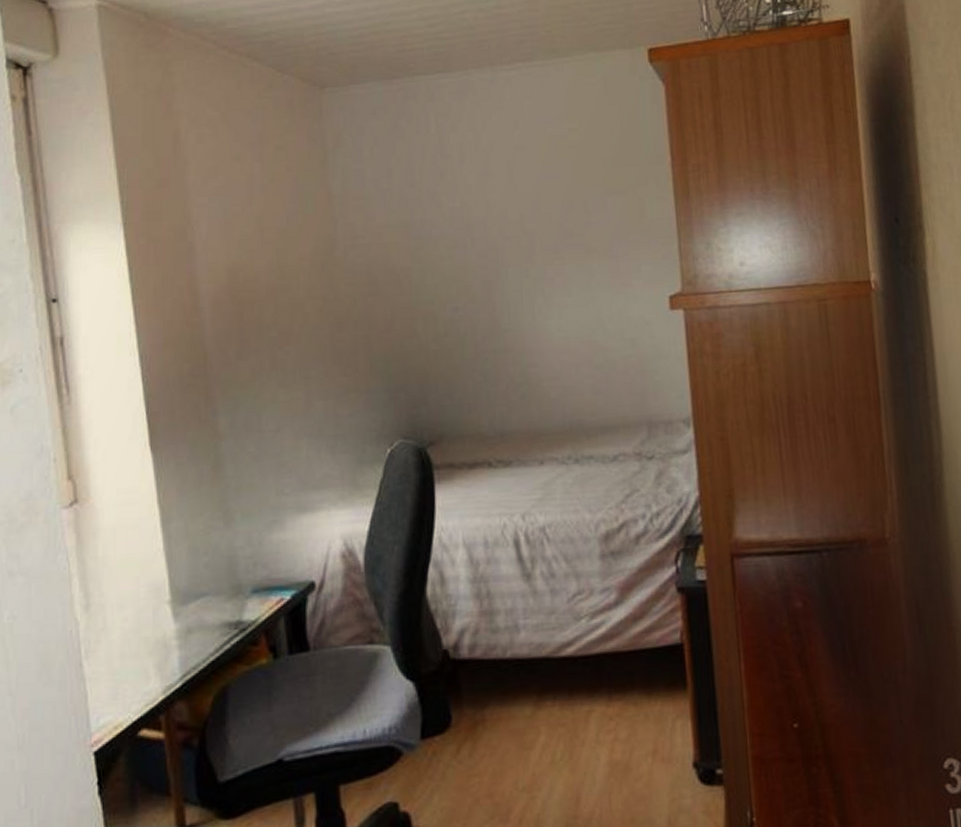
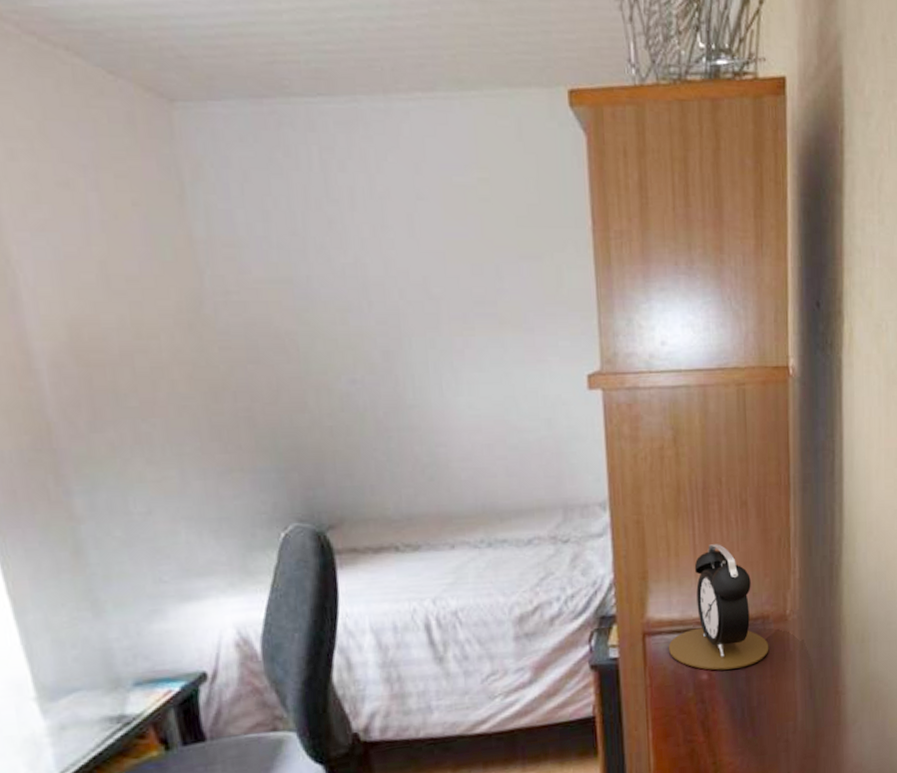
alarm clock: none [758,461,869,598] -> present [668,544,769,671]

